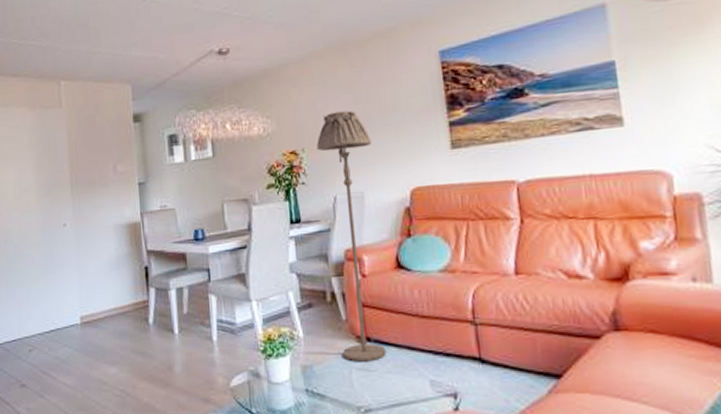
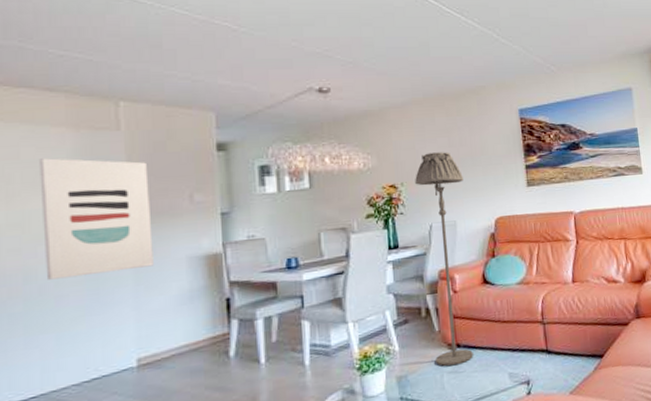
wall art: none [11,135,89,241] -> present [39,158,154,280]

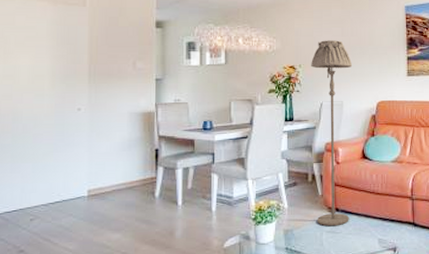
wall art: present [39,158,154,280] -> none [27,26,105,121]

